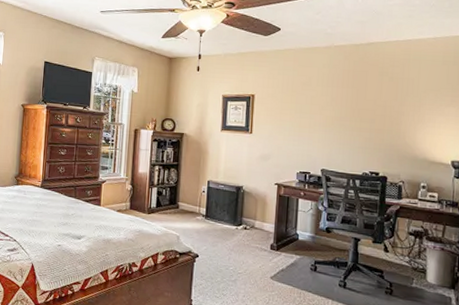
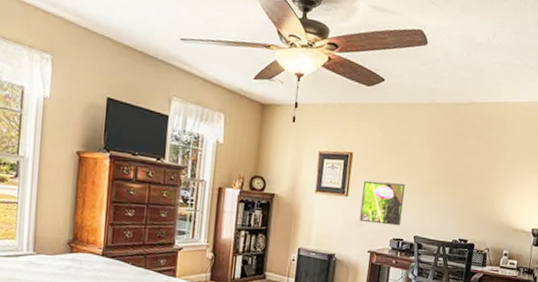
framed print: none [265,119,309,160] -> present [359,181,406,226]

